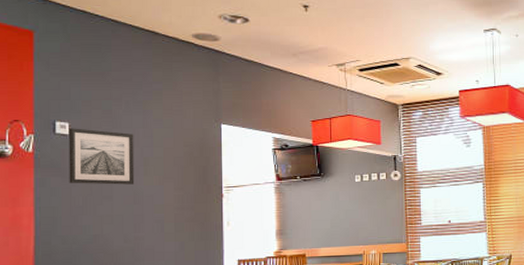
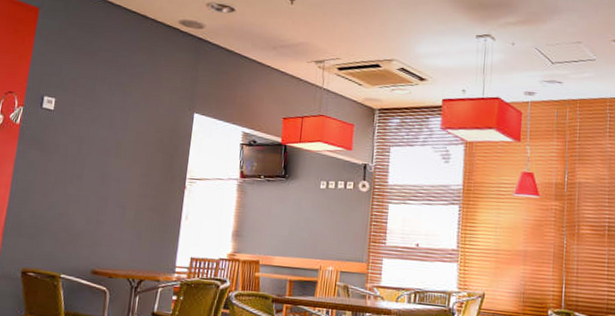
wall art: present [68,128,135,185] -> none [46,103,112,166]

